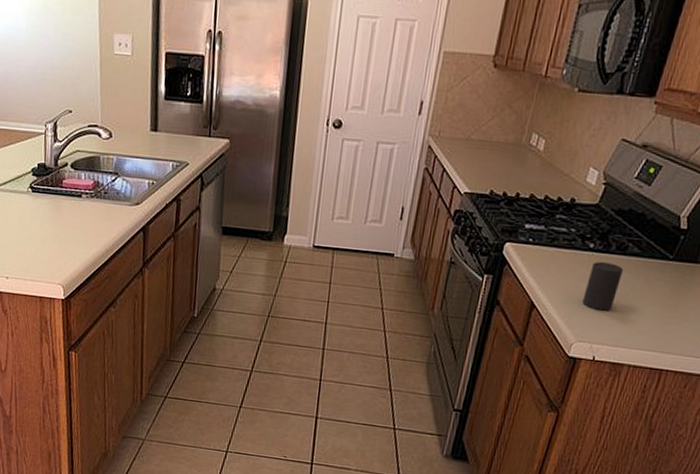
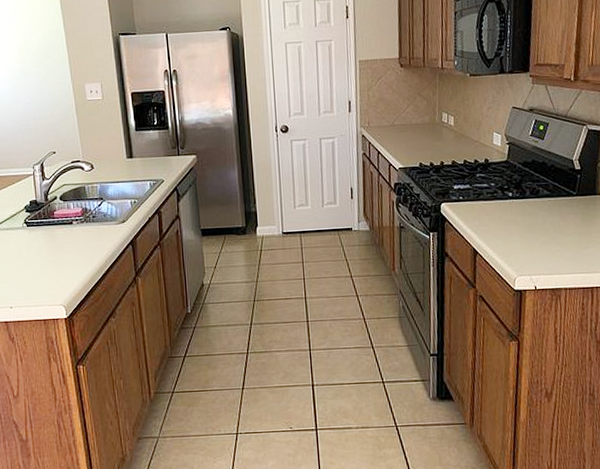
cup: present [582,262,624,311] -> none [514,206,541,247]

